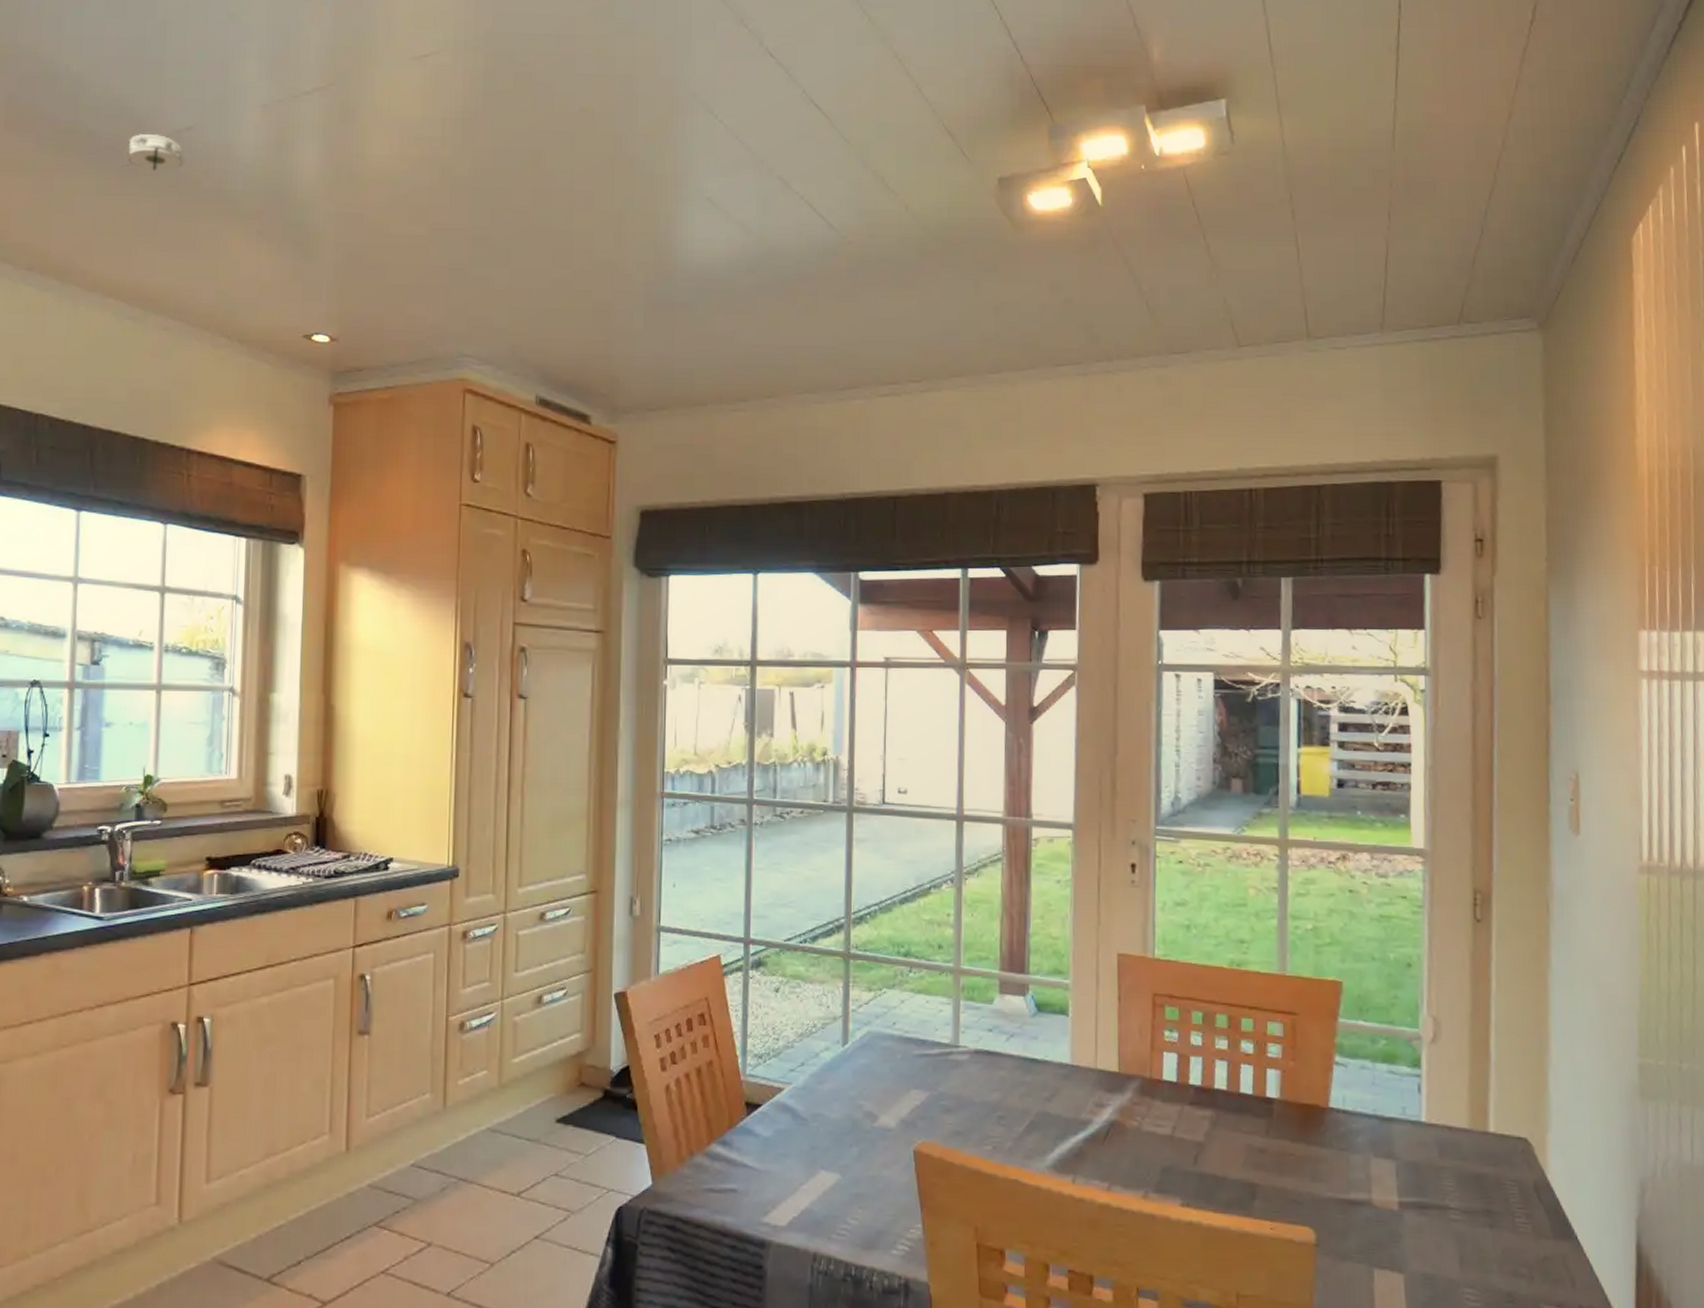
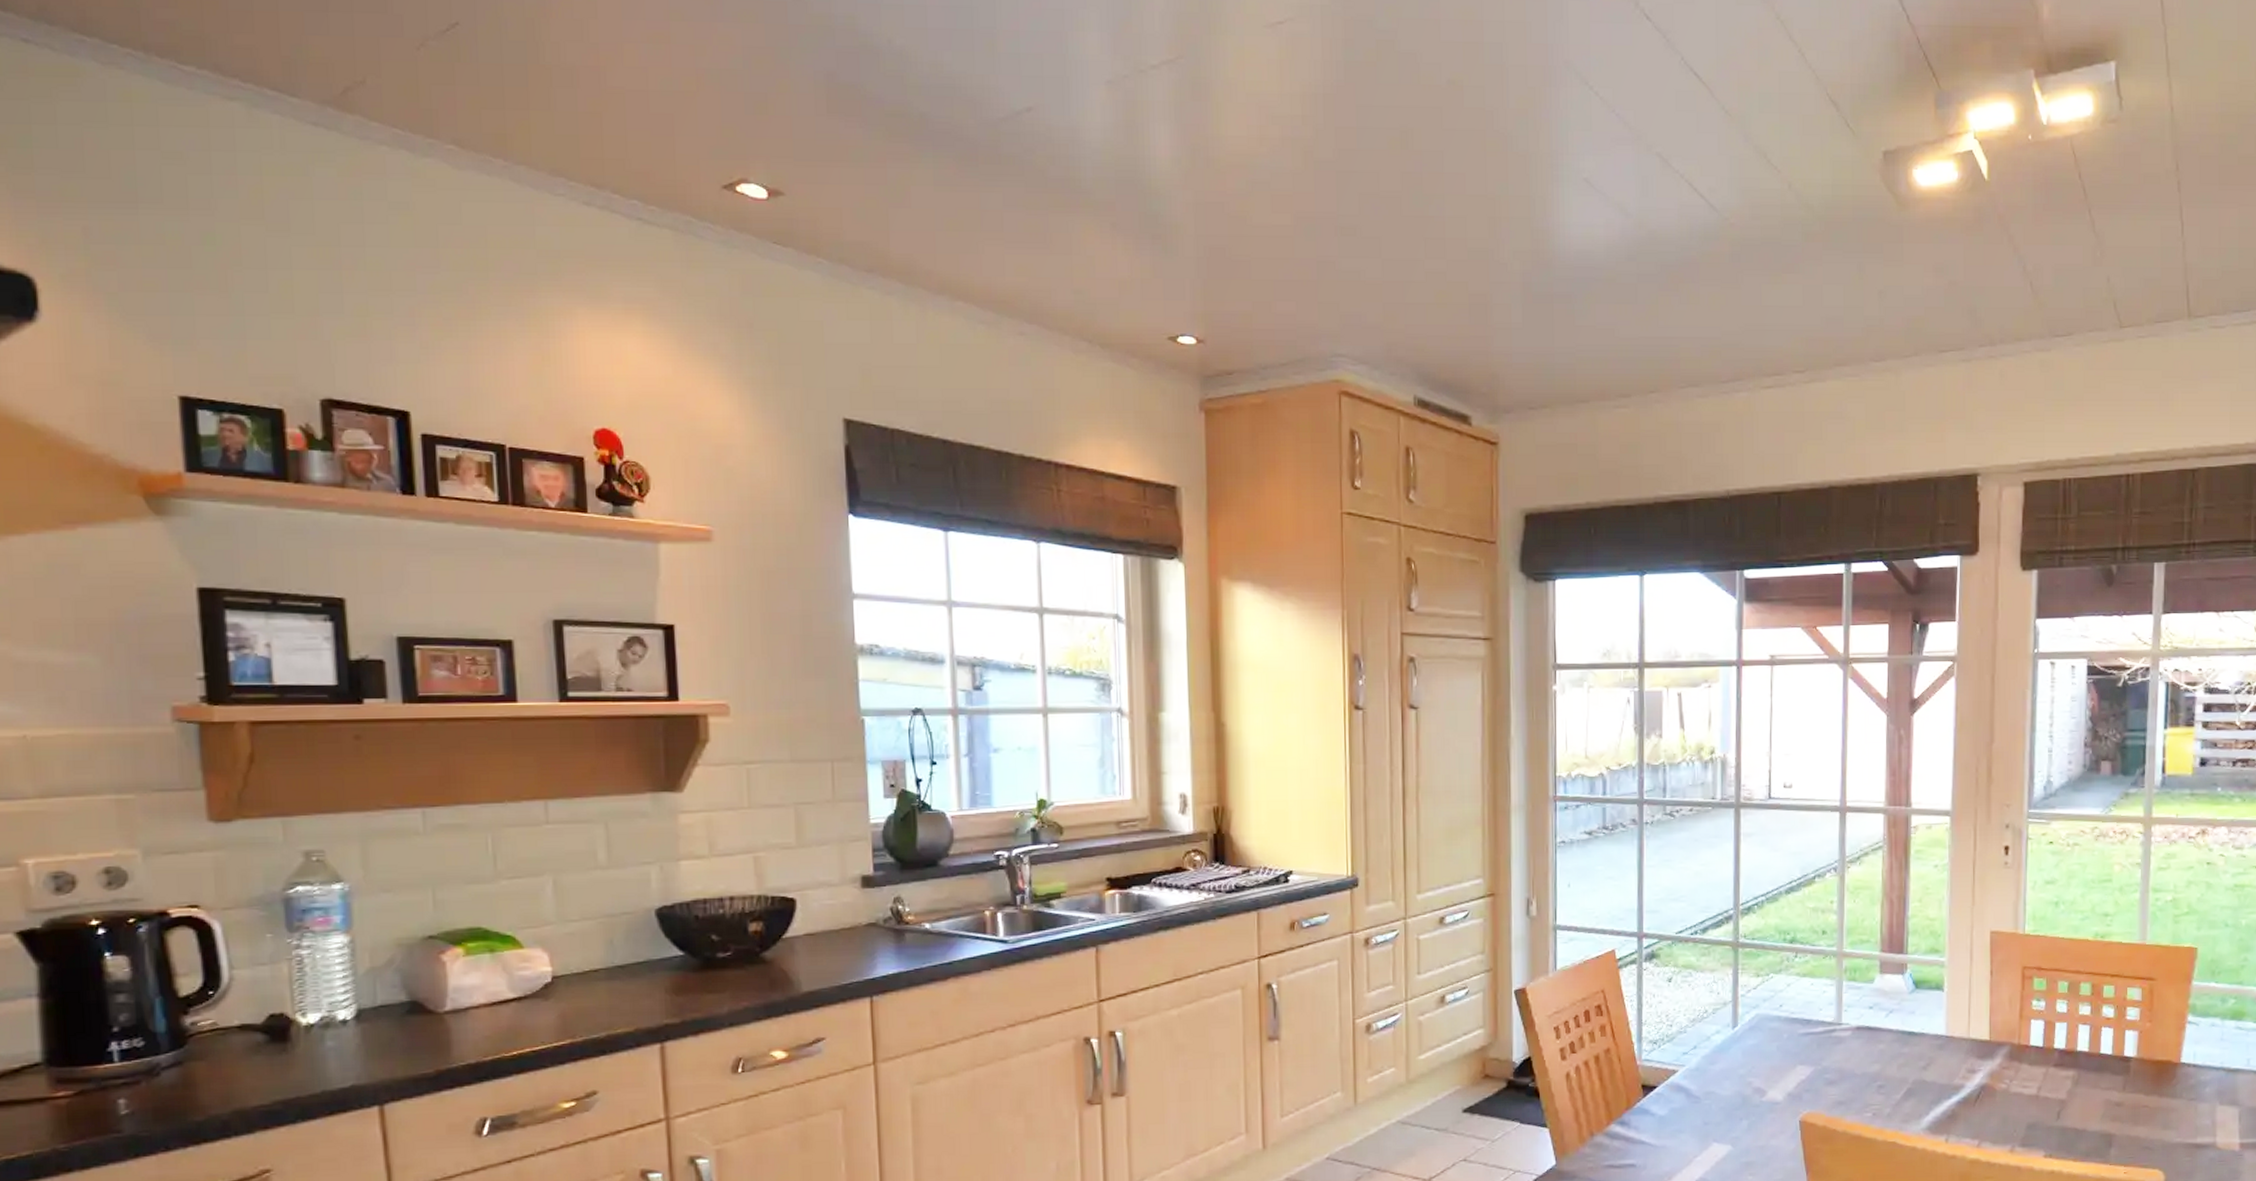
smoke detector: present [121,134,187,171] -> none [958,116,1029,158]

